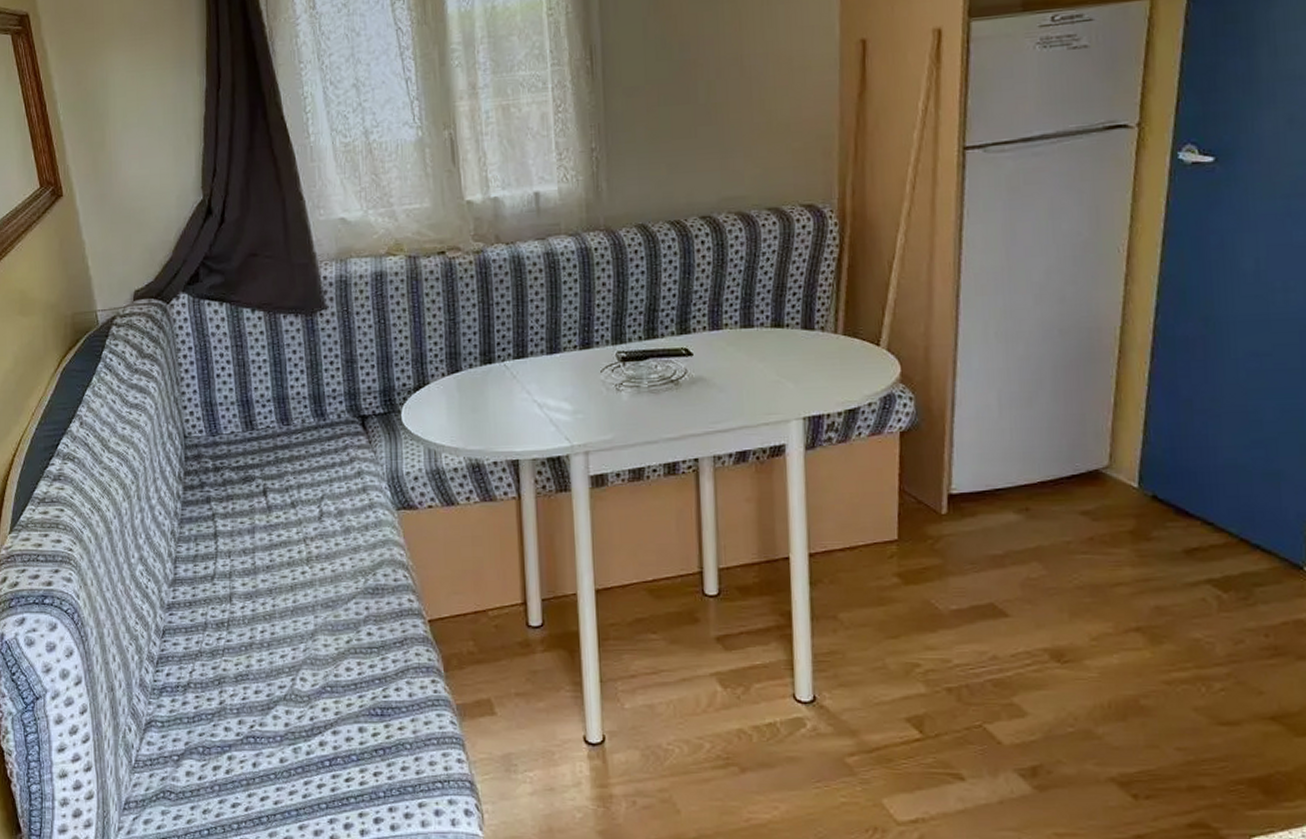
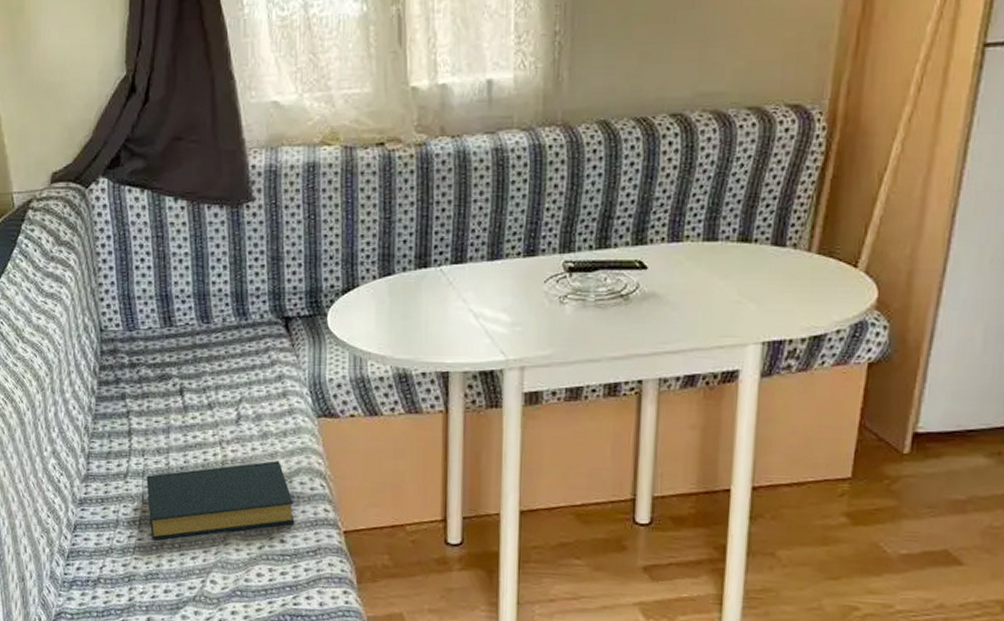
hardback book: none [233,554,381,641] -> present [146,460,295,541]

